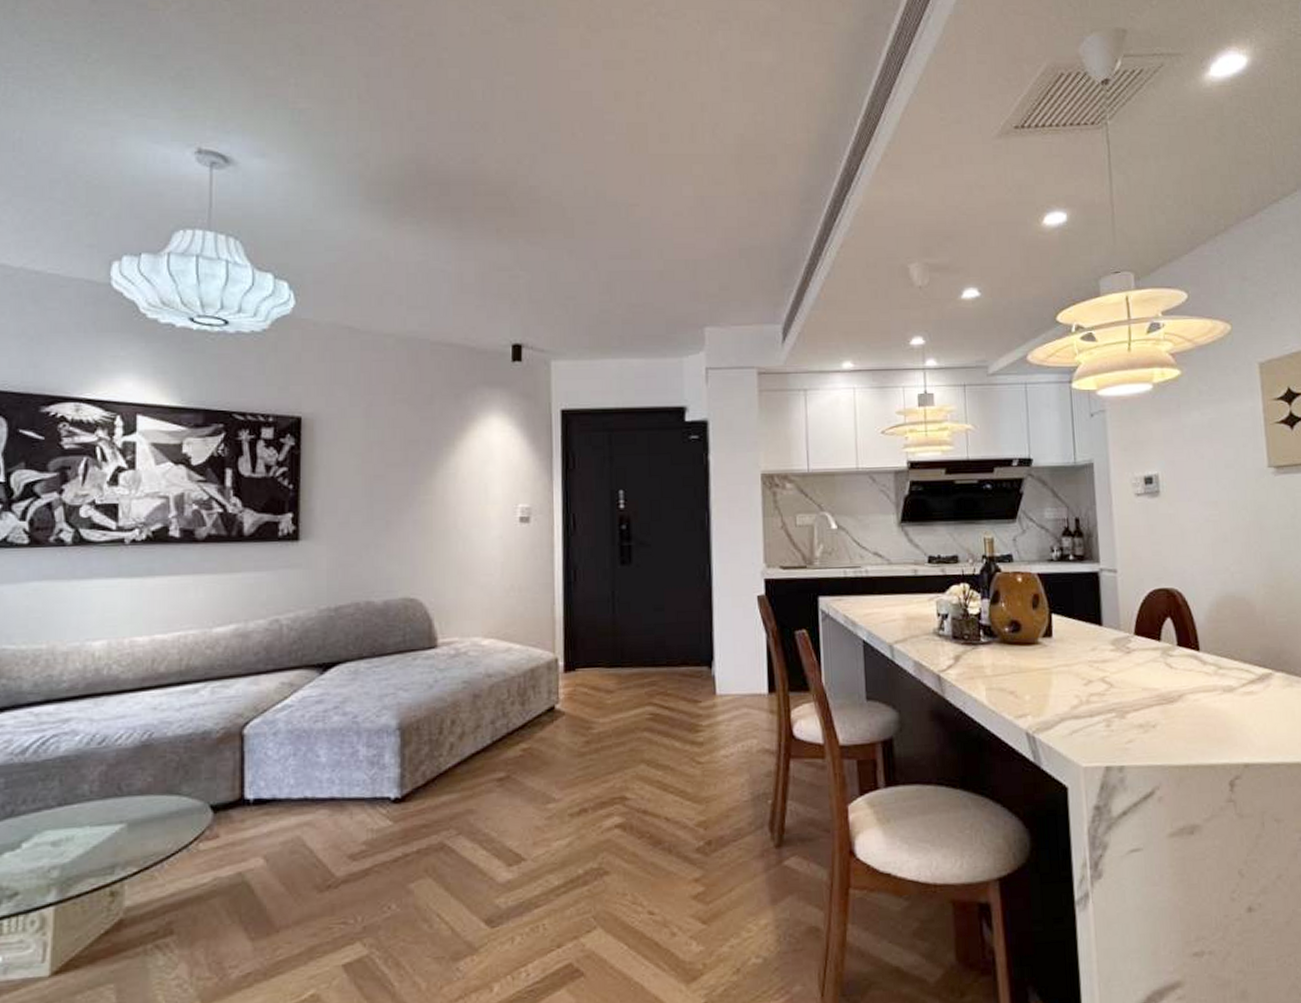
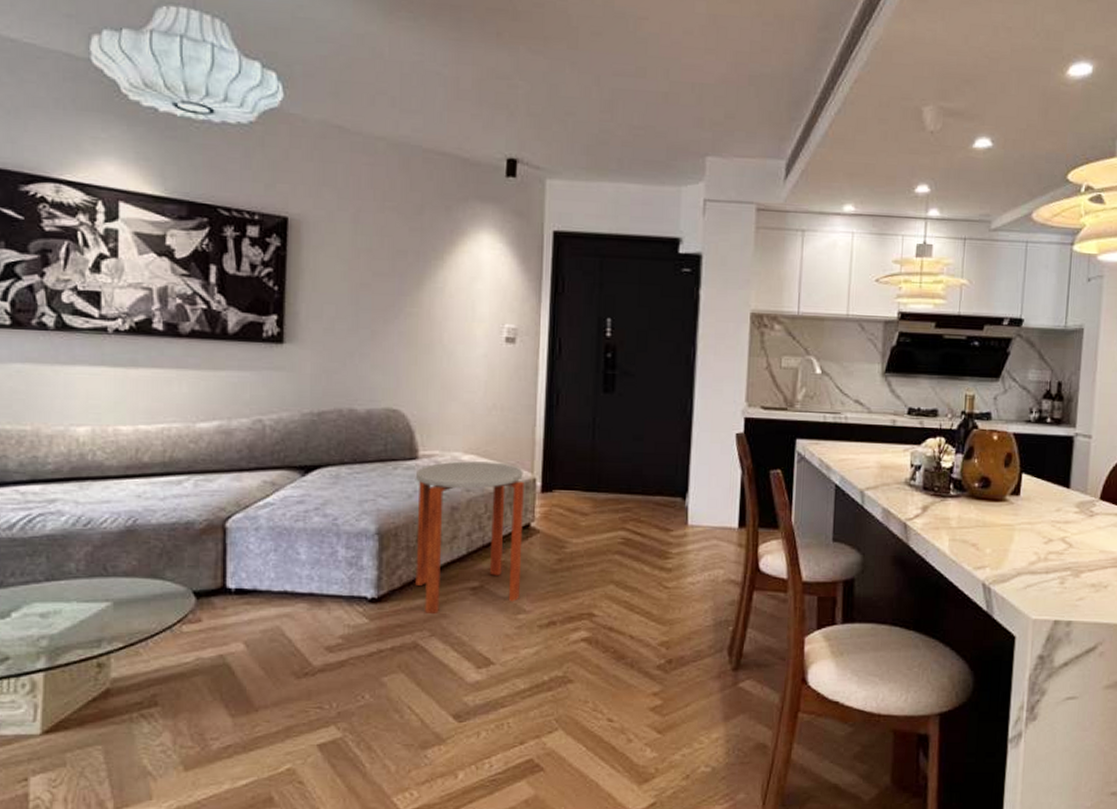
side table: none [435,644,548,811] -> present [415,461,524,615]

